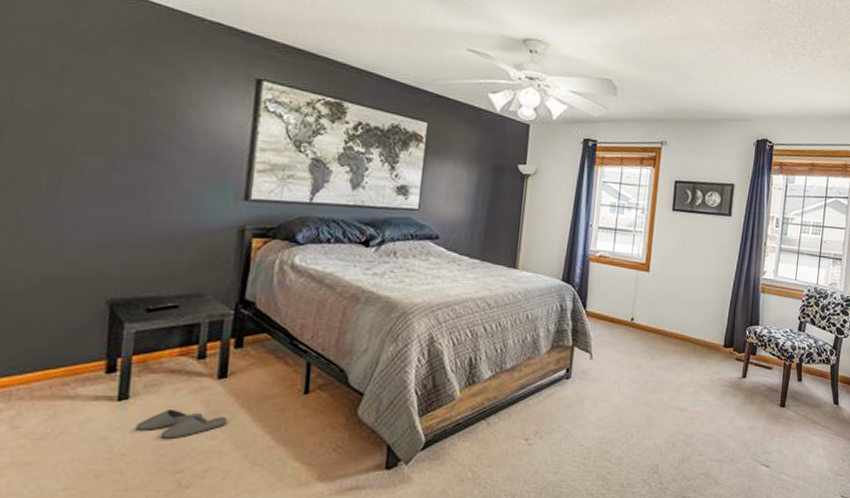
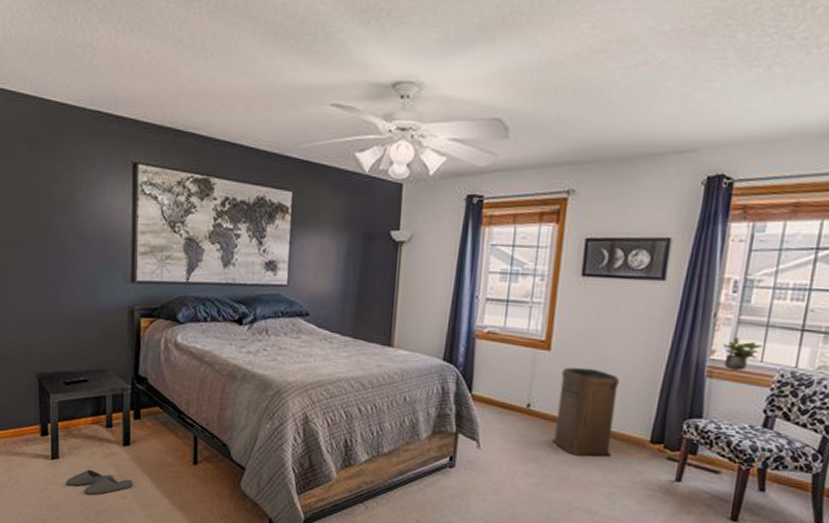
laundry basket: none [651,285,701,362] -> present [552,367,619,457]
potted plant: none [771,262,796,287] -> present [723,338,764,371]

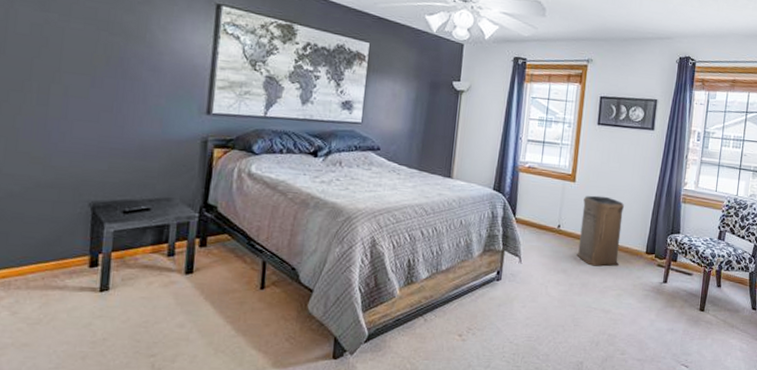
slippers: present [66,469,133,495] -> none [115,299,194,326]
potted plant: present [723,338,764,371] -> none [692,174,717,198]

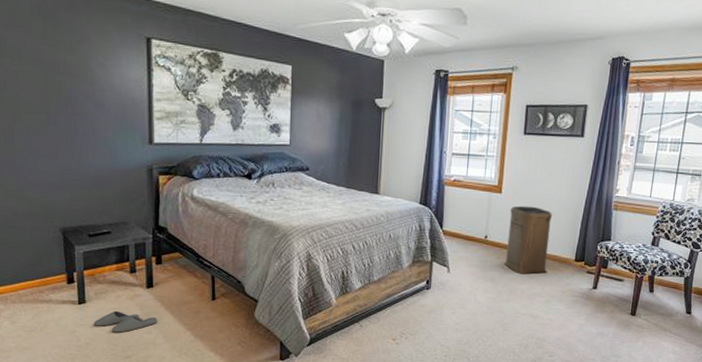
slippers: none [115,299,194,326] -> present [93,310,157,333]

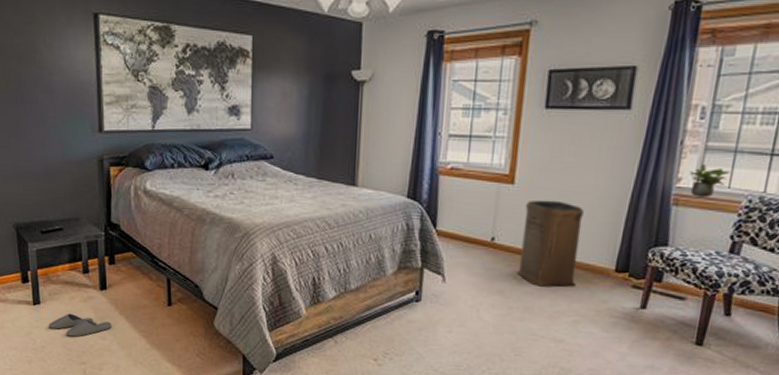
potted plant: none [624,180,652,204] -> present [689,165,731,198]

